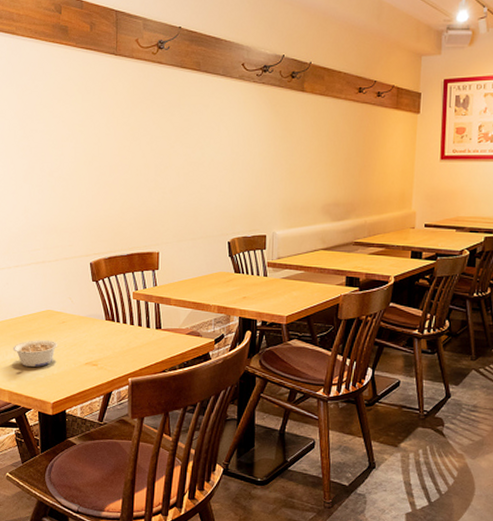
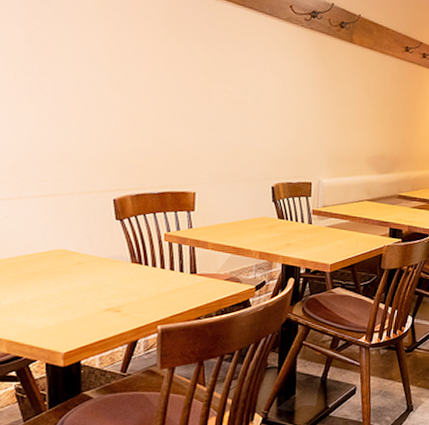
legume: present [12,340,58,367] -> none [13,282,73,313]

